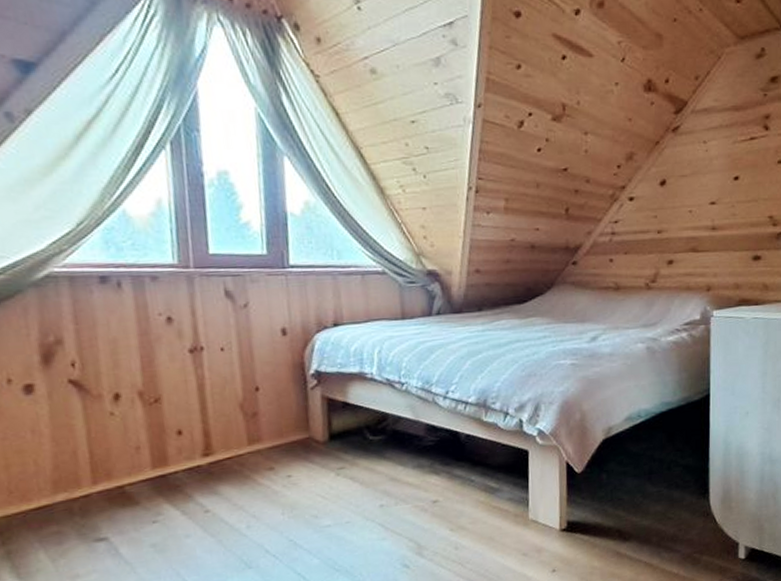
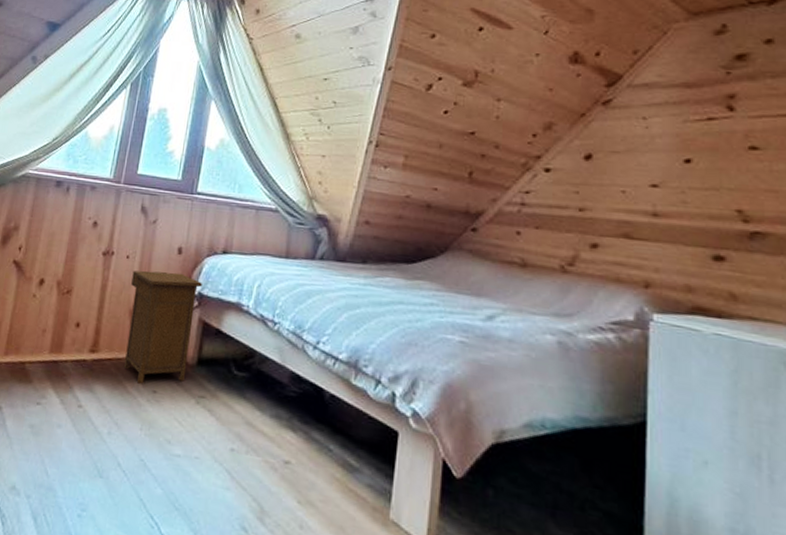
nightstand: none [232,355,319,473] -> present [124,270,202,384]

